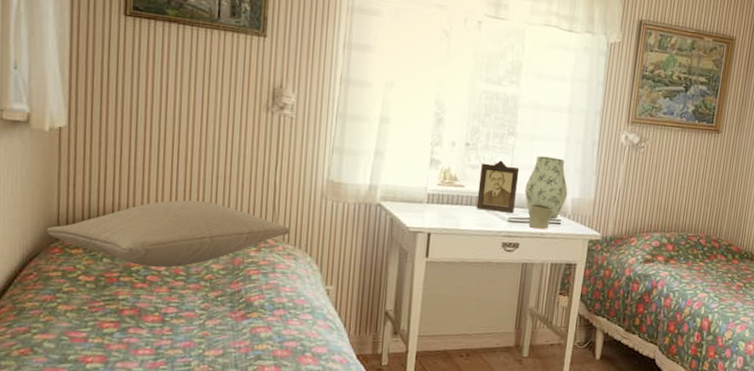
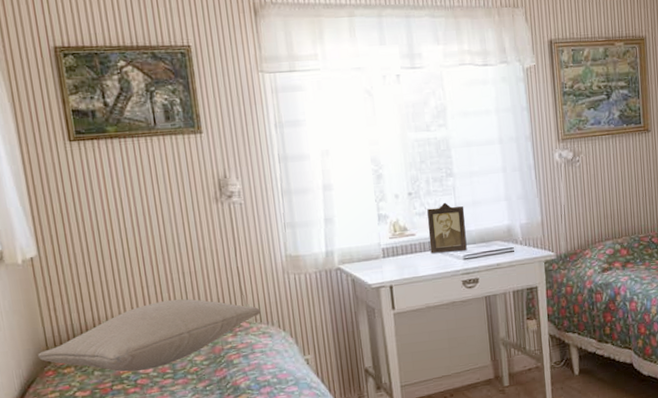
vase: present [524,156,568,219] -> none [473,188,515,248]
mug: present [528,204,552,230] -> none [482,236,504,261]

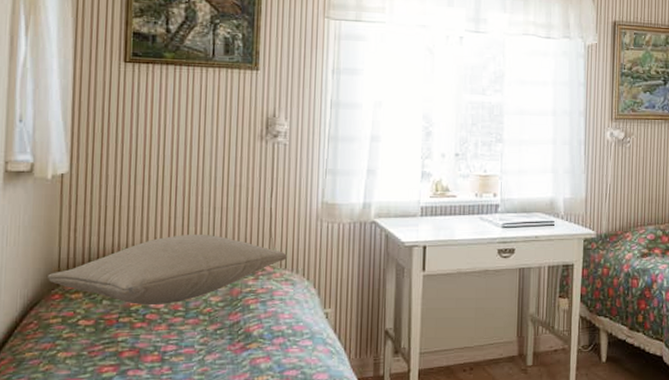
photo frame: present [427,202,467,254] -> none [469,167,510,219]

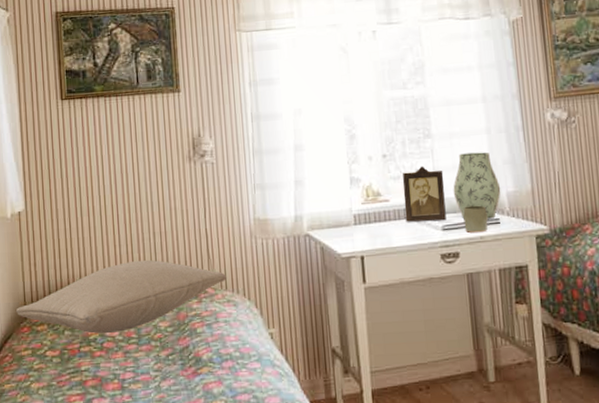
photo frame: none [469,167,510,219] -> present [402,166,446,222]
vase: none [516,160,559,221] -> present [453,152,501,219]
mug: none [522,207,544,233] -> present [463,205,488,234]

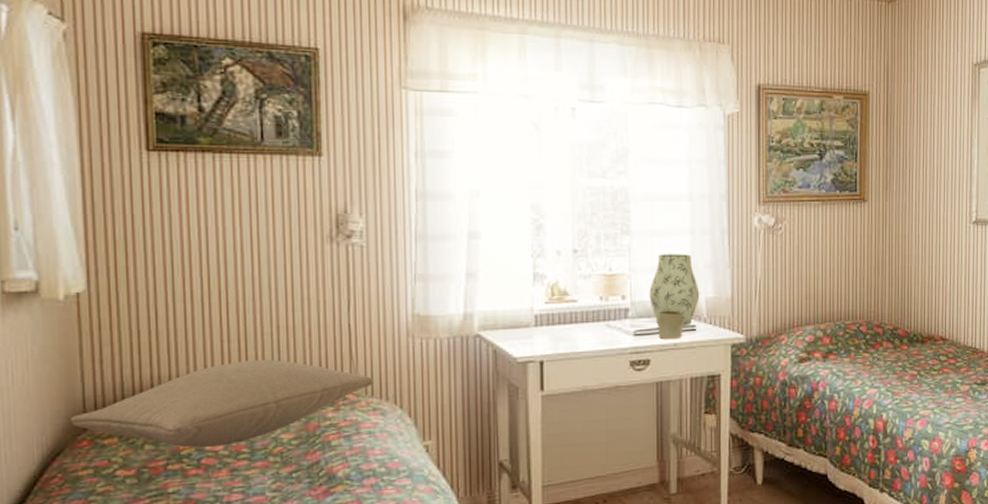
photo frame: present [402,166,446,222] -> none [593,265,640,326]

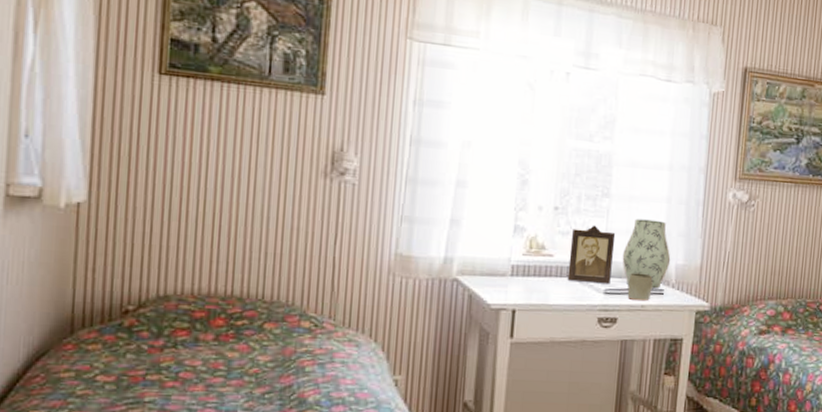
pillow: present [71,359,375,448] -> none [59,282,353,362]
photo frame: none [593,265,640,326] -> present [567,225,616,284]

